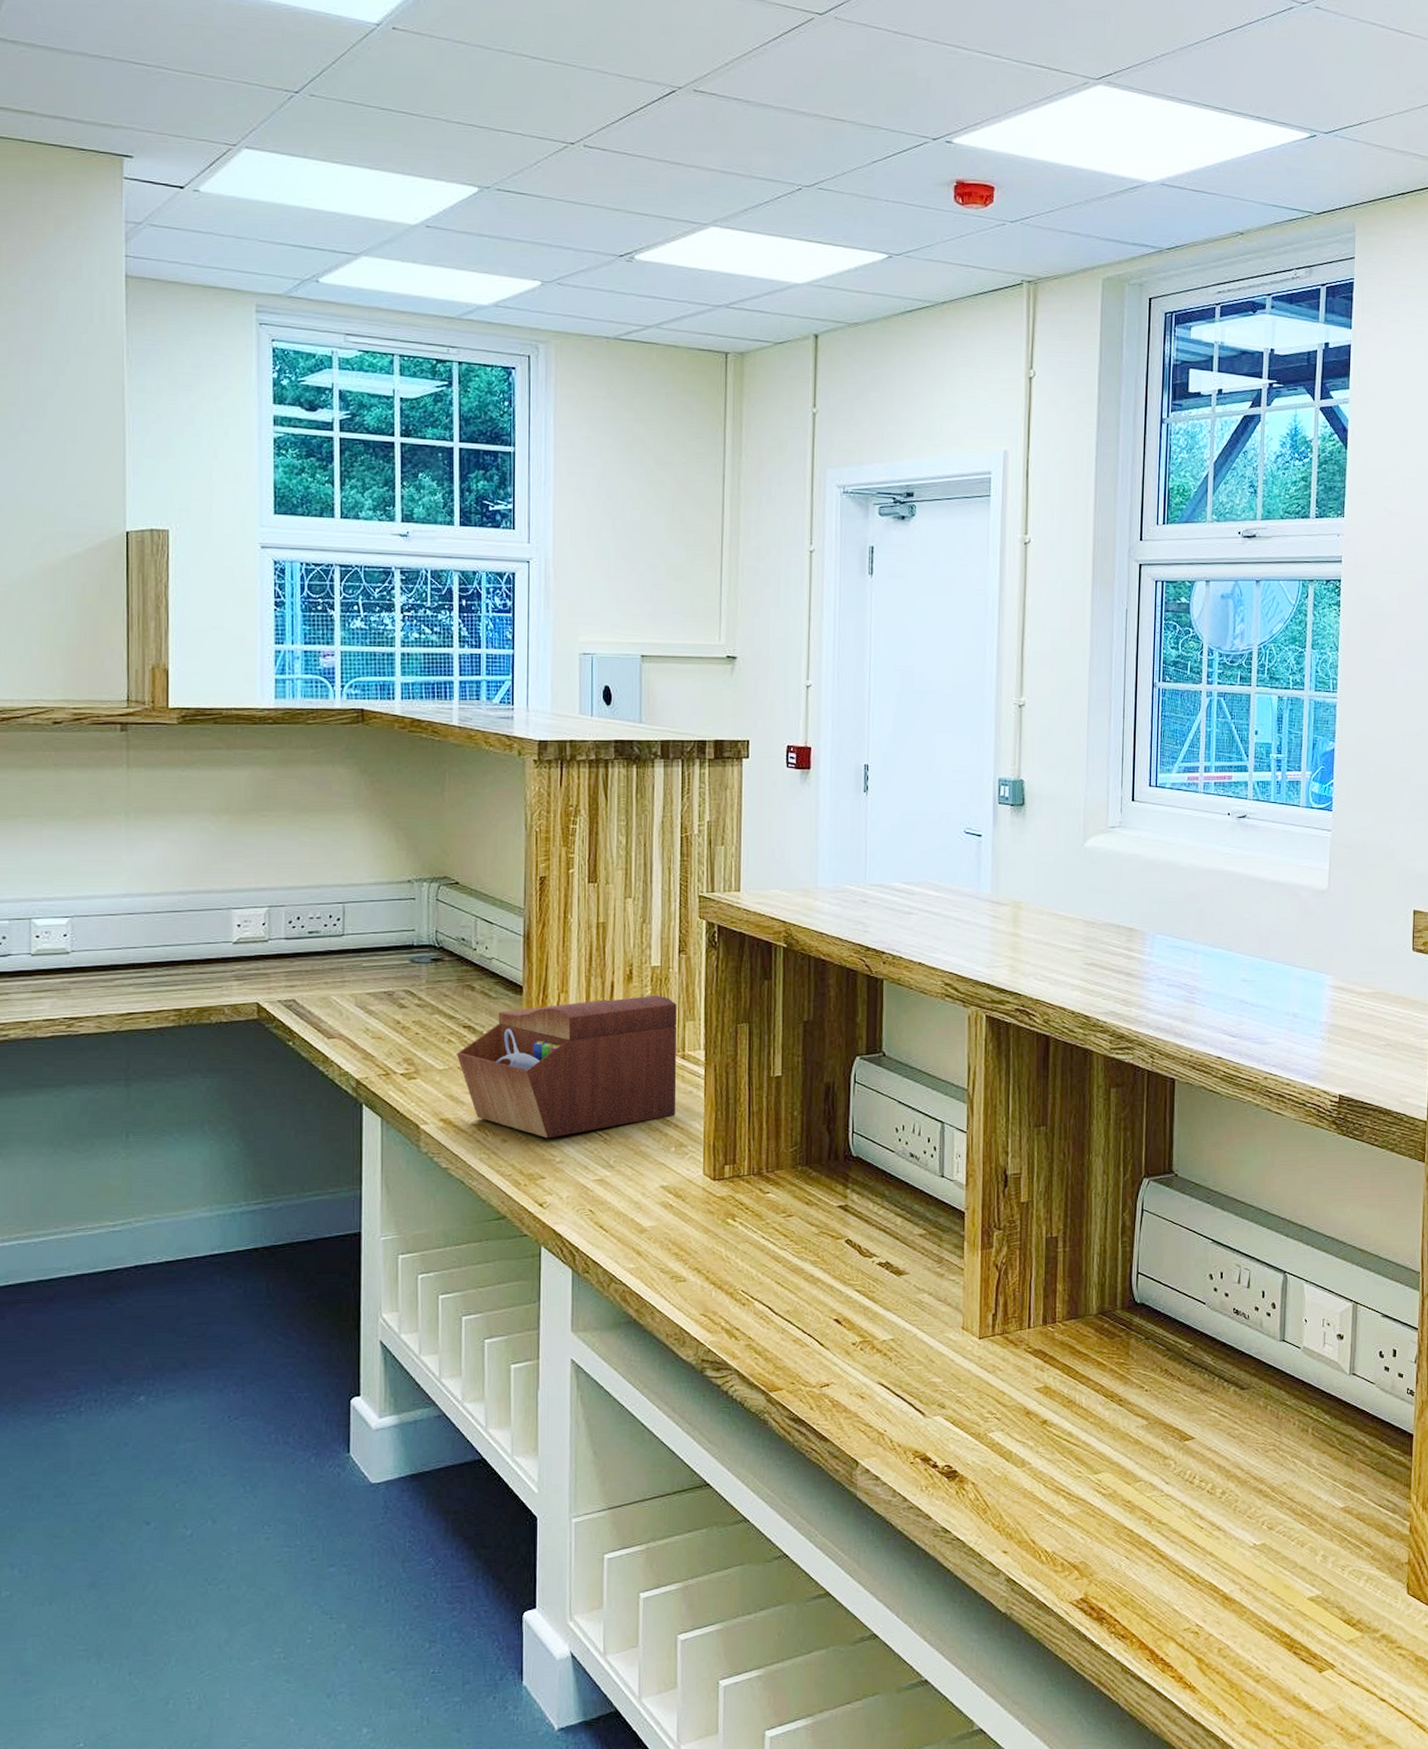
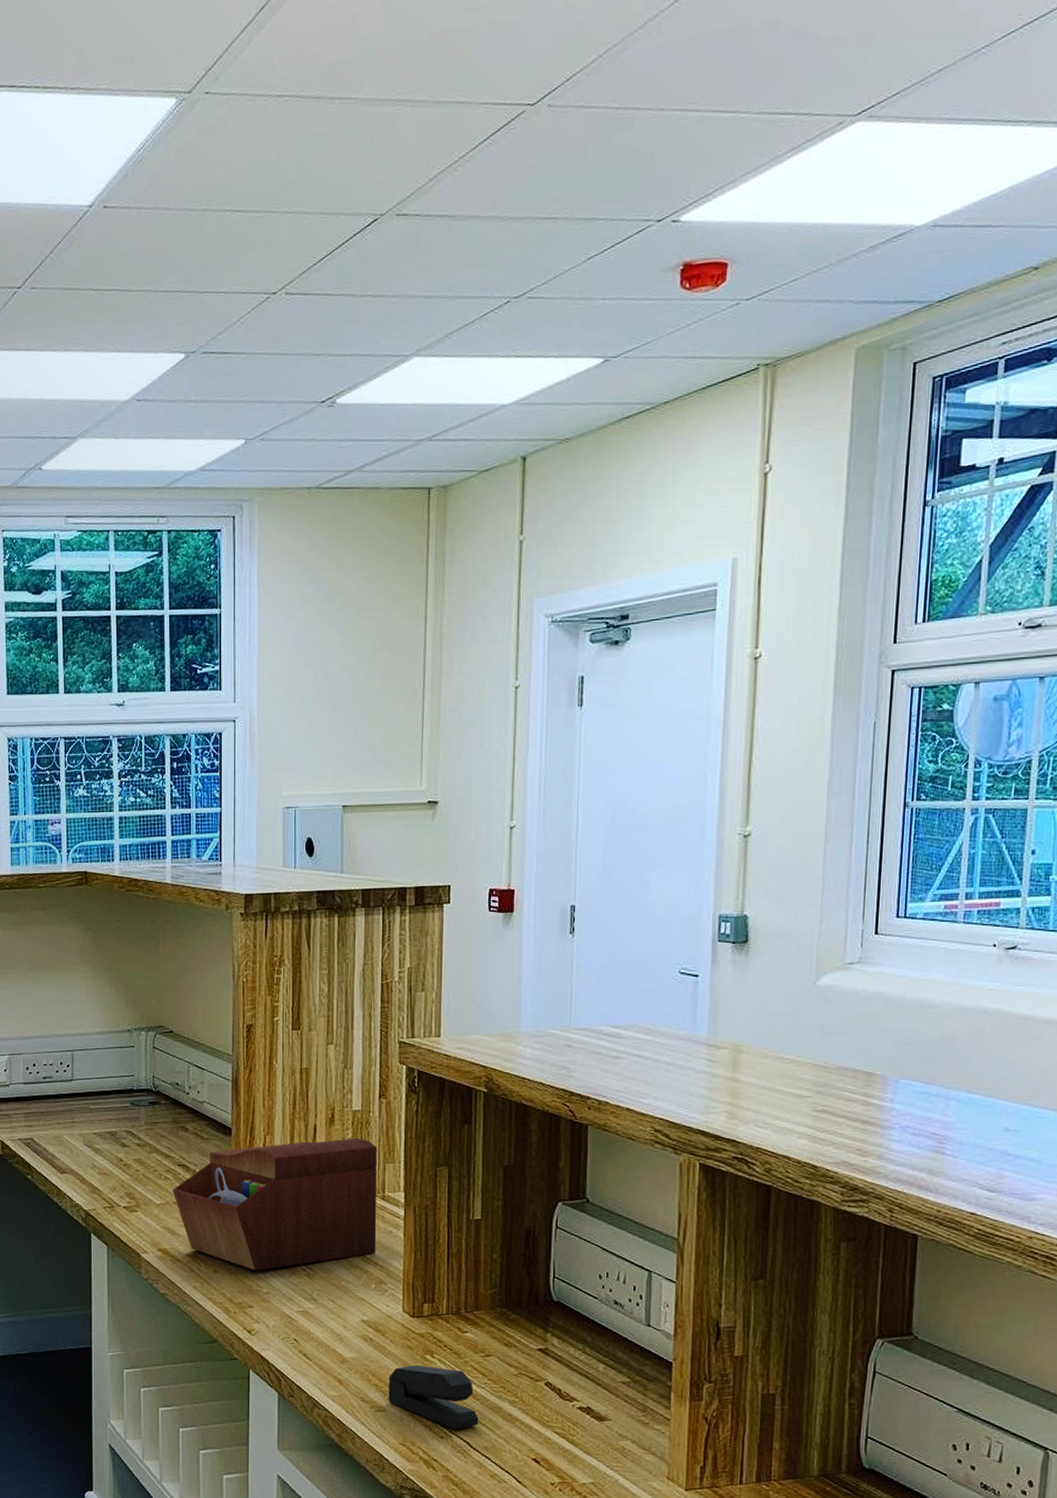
stapler: none [689,1229,781,1295] -> present [388,1364,479,1429]

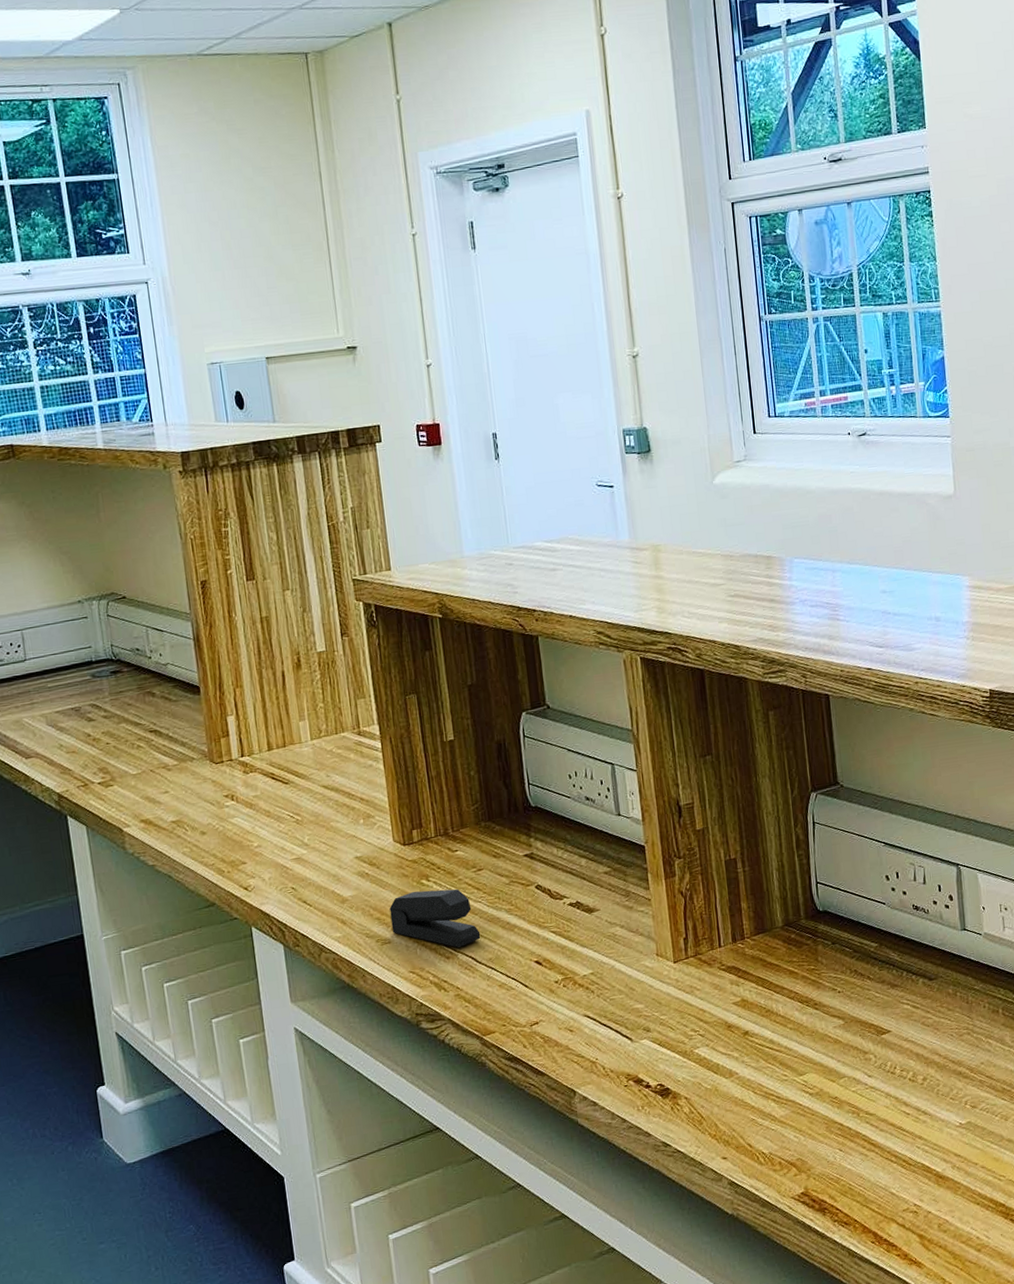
sewing box: present [173,1138,377,1271] -> none [147,678,360,826]

